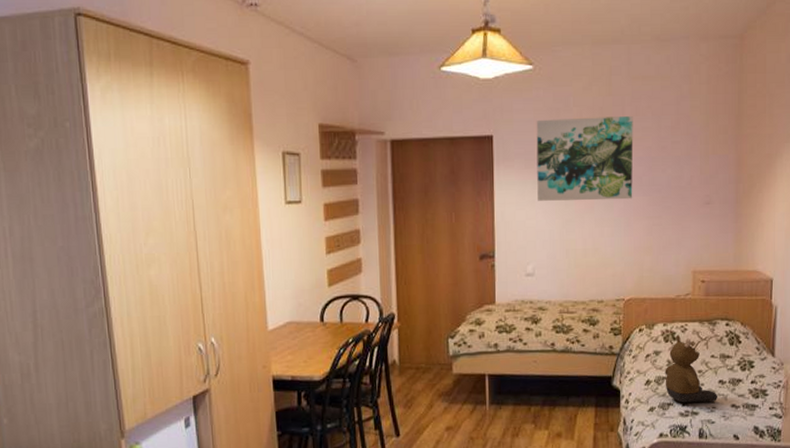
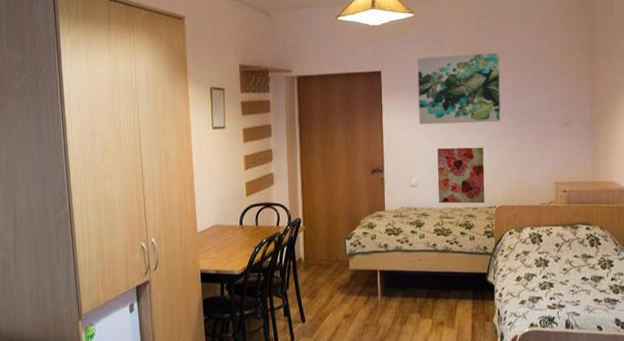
wall art: none [557,229,612,296] -> present [437,147,485,204]
bear: present [665,335,717,403] -> none [533,237,581,297]

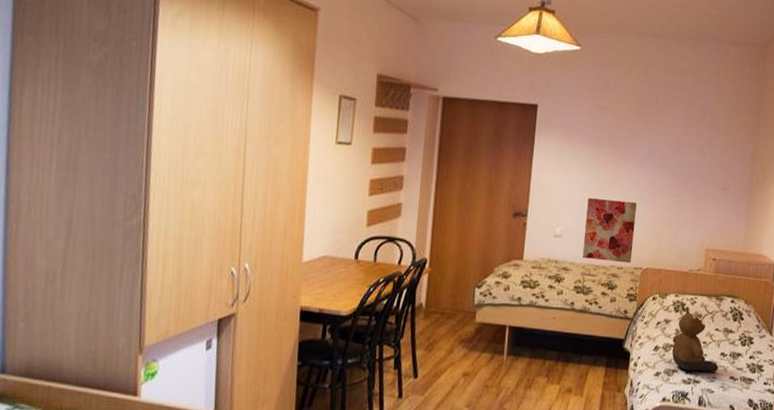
wall art: present [417,53,501,124] -> none [572,95,665,178]
bear: none [533,237,581,297] -> present [671,306,718,373]

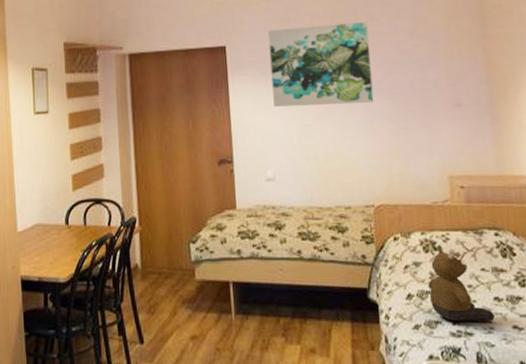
wall art: none [572,95,665,178] -> present [267,22,374,107]
wall art: present [582,198,637,263] -> none [297,133,360,202]

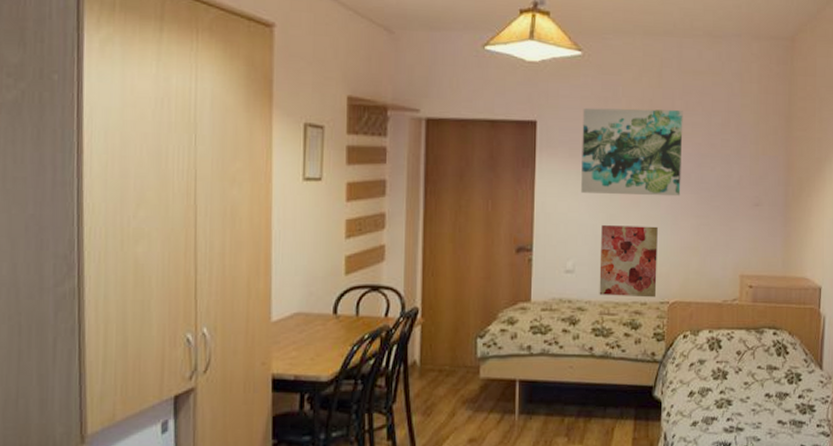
wall art: none [297,133,360,202] -> present [599,225,658,298]
bear: present [428,245,495,322] -> none [709,343,763,418]

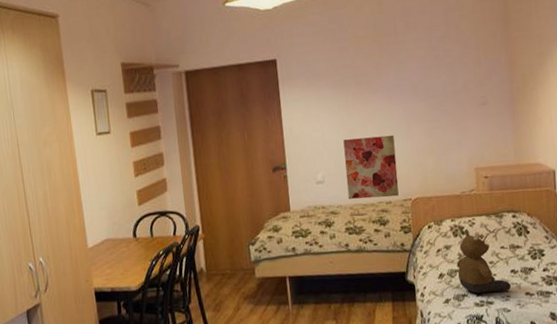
wall art: present [581,107,683,197] -> none [315,30,411,115]
bear: none [709,343,763,418] -> present [456,229,511,294]

